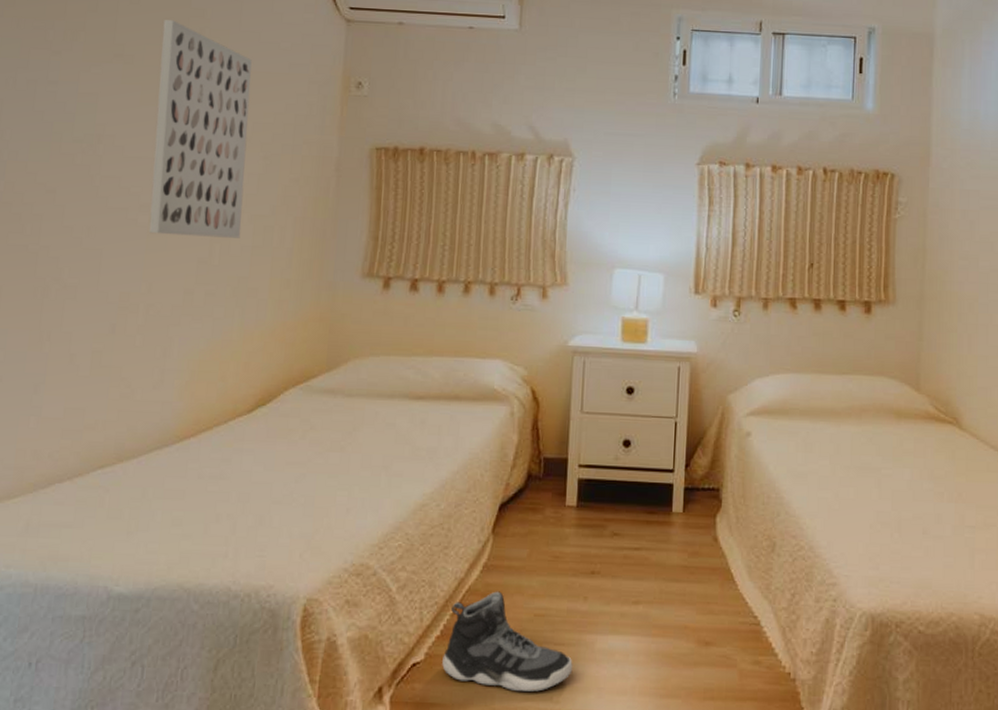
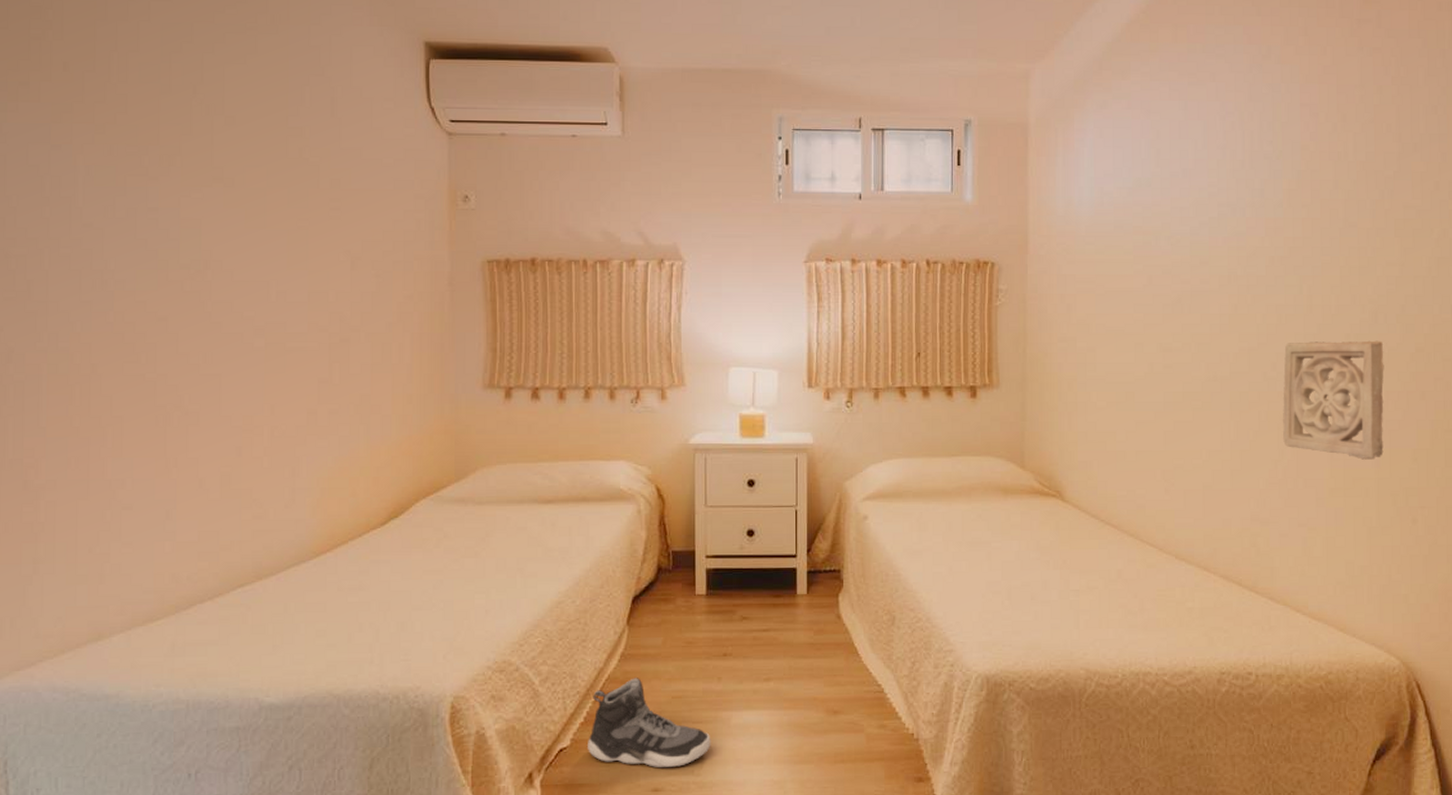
wall art: present [148,20,252,238] -> none [261,140,359,357]

